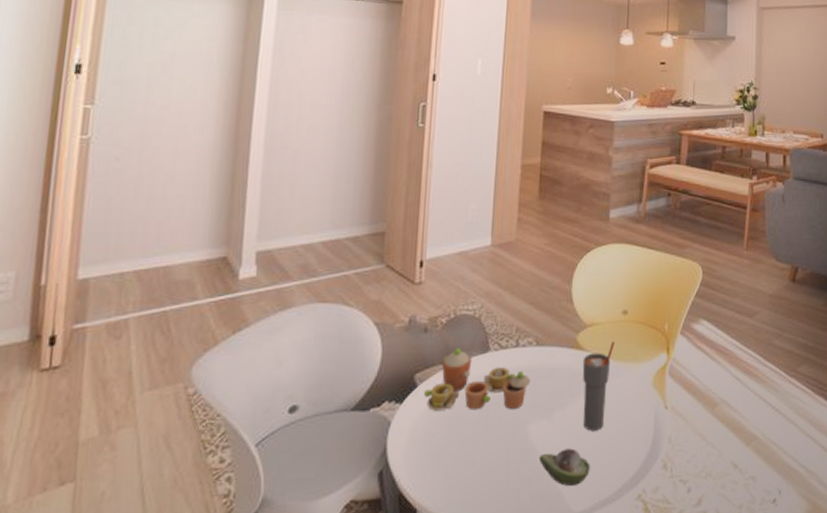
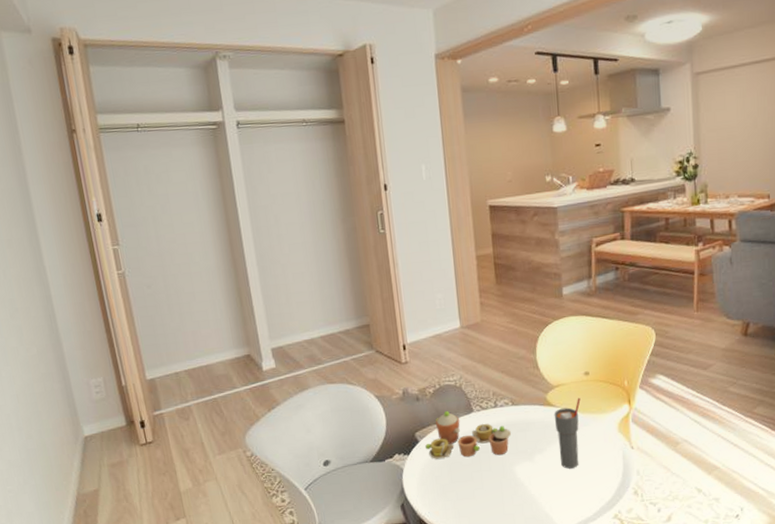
fruit: present [538,448,590,486] -> none [527,482,571,510]

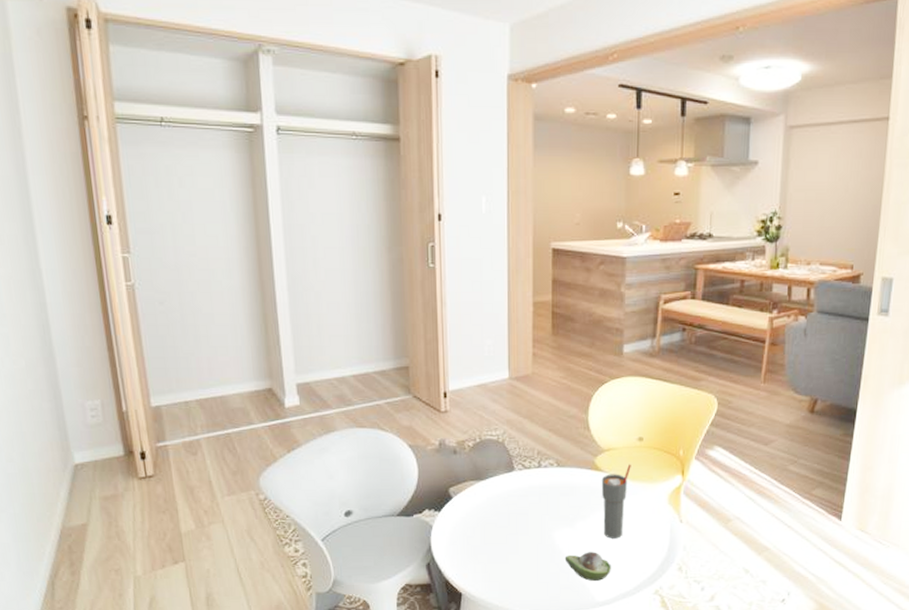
toy tea set: present [425,410,511,459] -> none [459,466,553,519]
fruit: none [527,482,571,510] -> present [564,552,611,581]

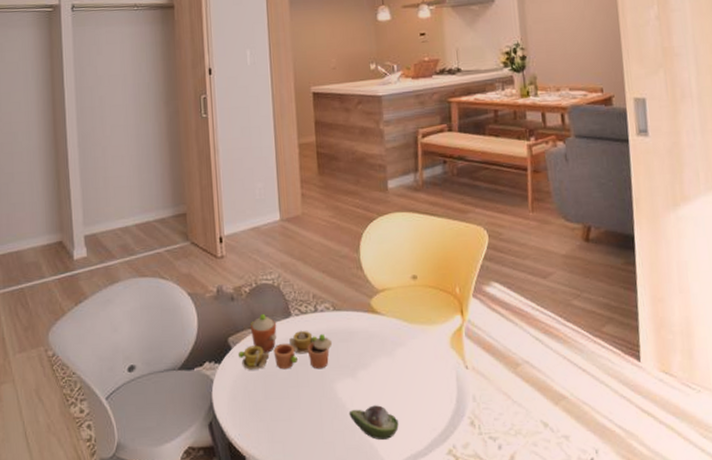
toy tea set: none [459,466,553,519] -> present [238,313,332,370]
cup: present [601,464,631,539] -> none [379,304,408,389]

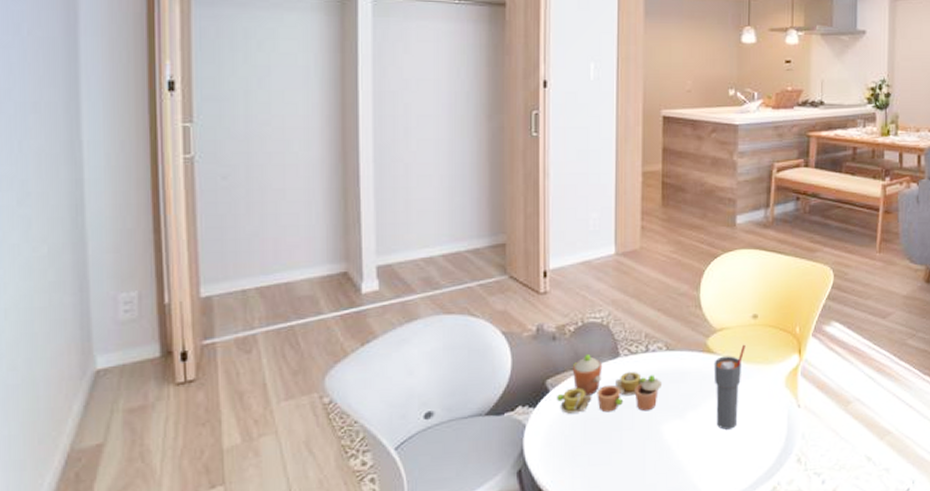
fruit: present [349,405,399,440] -> none [674,446,725,480]
cup: none [379,304,408,389] -> present [713,344,745,430]

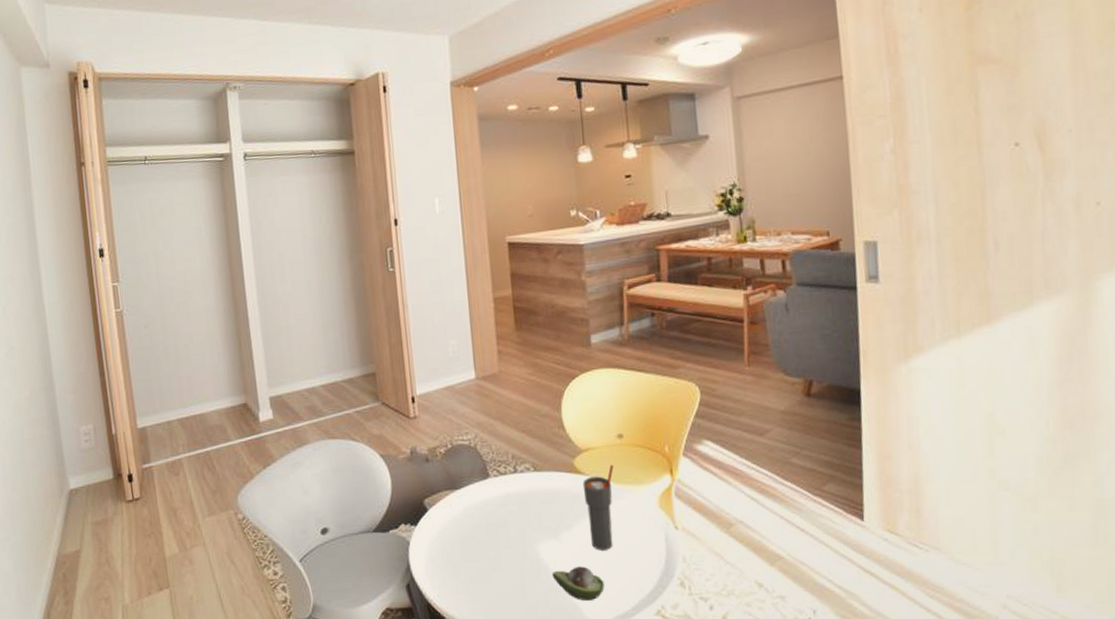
toy tea set: present [557,353,662,414] -> none [435,474,533,532]
fruit: none [674,446,725,480] -> present [552,566,605,600]

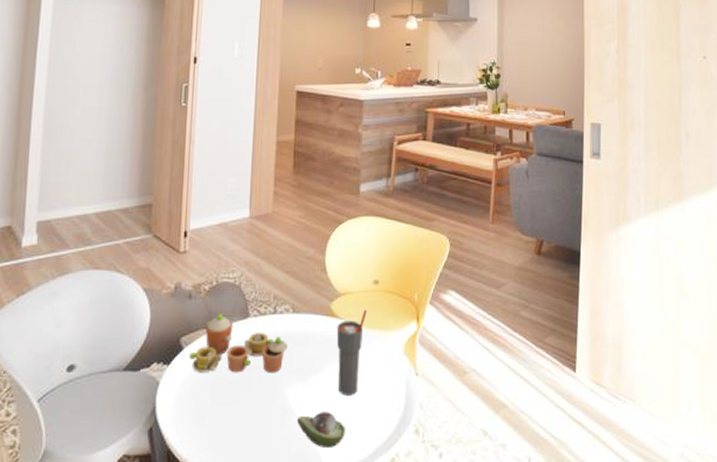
toy tea set: none [435,474,533,532] -> present [189,313,287,373]

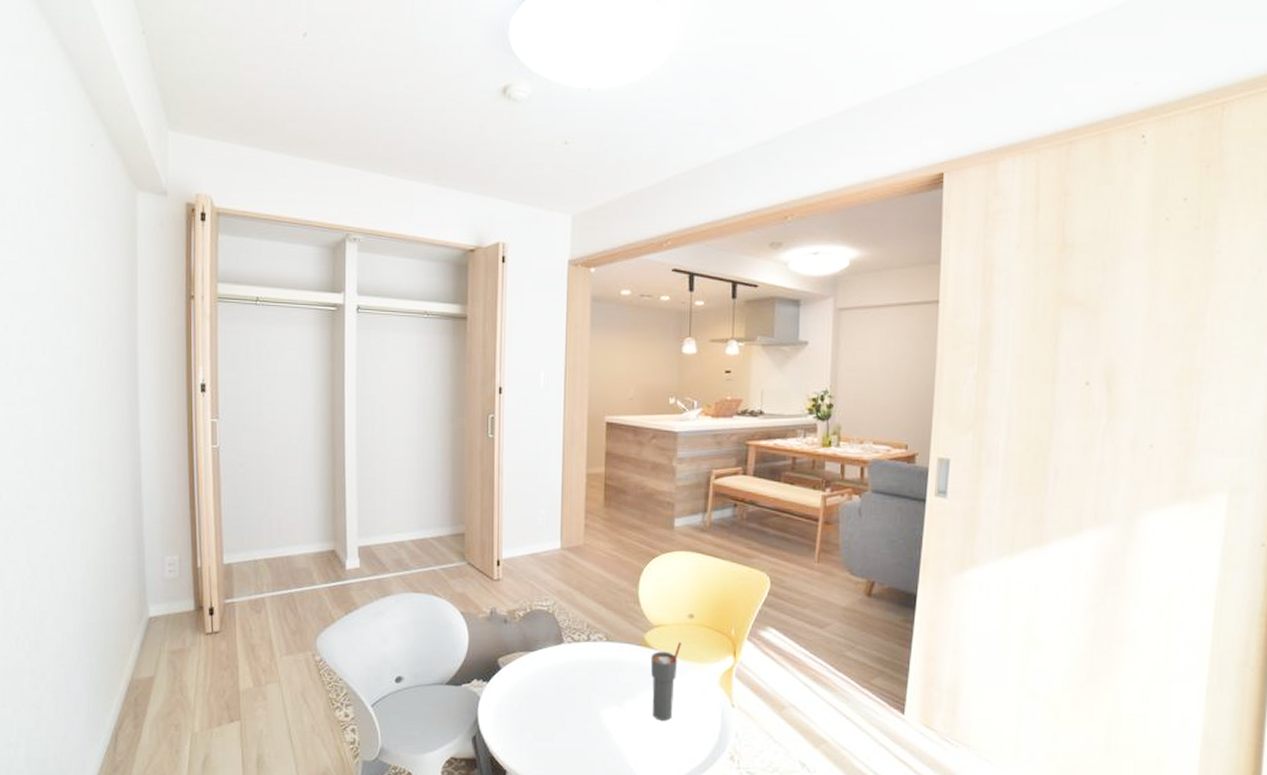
toy tea set: present [189,313,287,373] -> none [507,638,601,696]
fruit: present [296,412,345,447] -> none [612,733,660,766]

